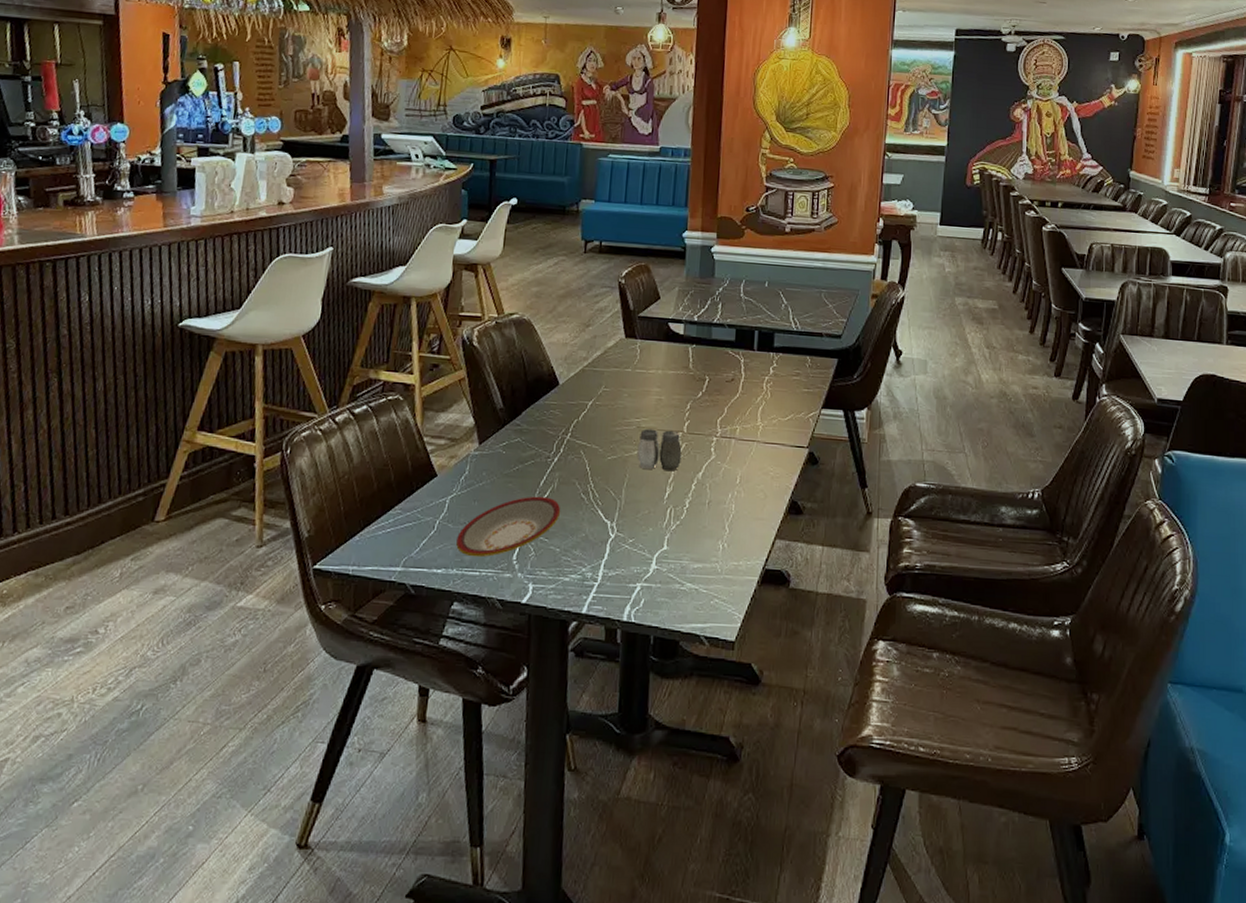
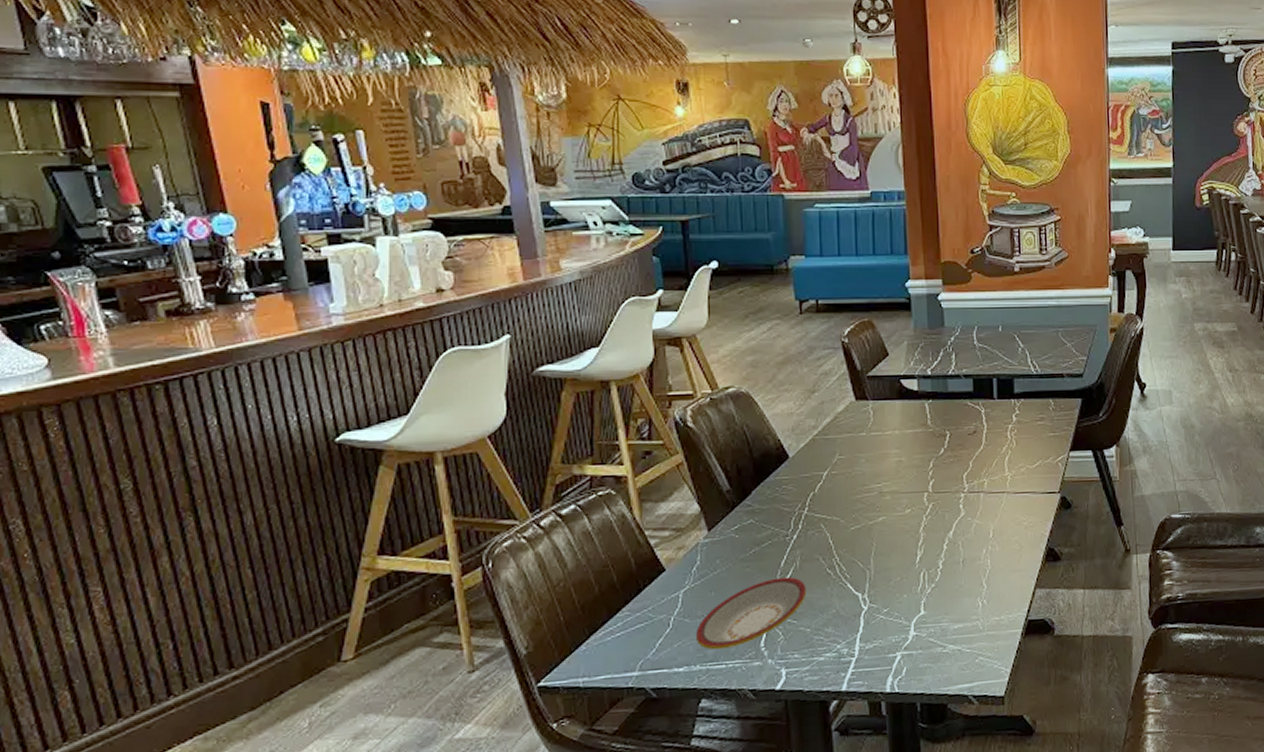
salt and pepper shaker: present [637,428,682,472] -> none [881,491,930,536]

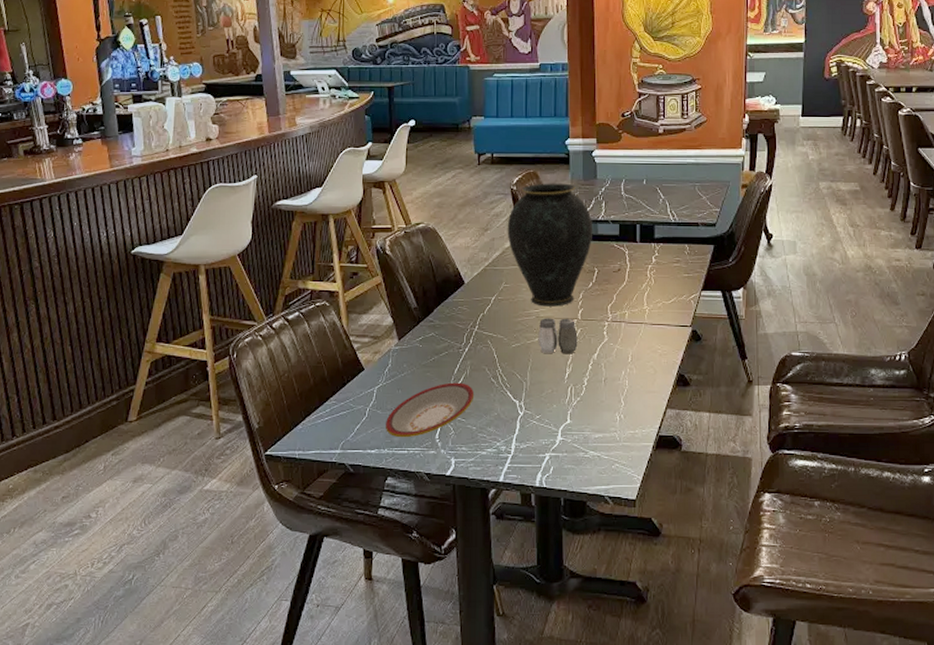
vase: none [839,333,943,480] -> present [507,183,593,307]
salt and pepper shaker: none [881,491,930,536] -> present [538,318,578,354]

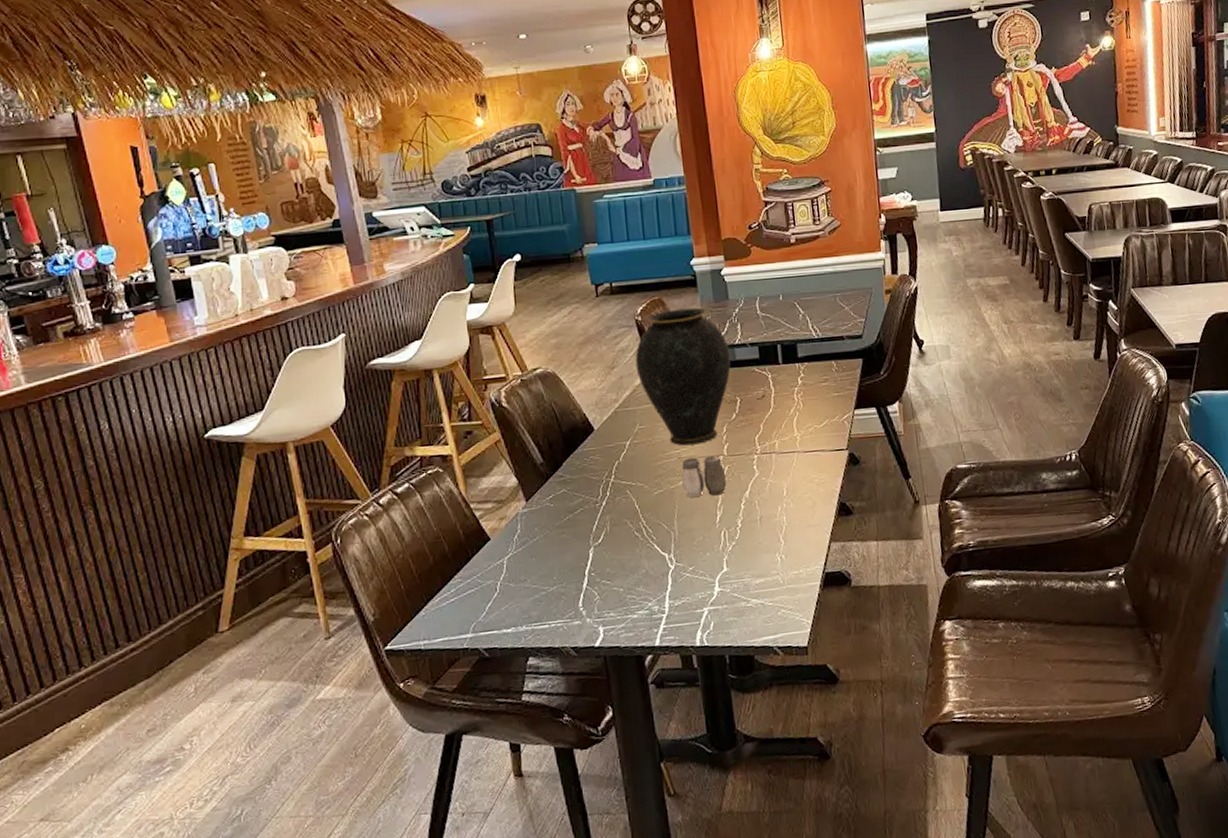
plate: present [386,382,475,438] -> none [521,541,618,611]

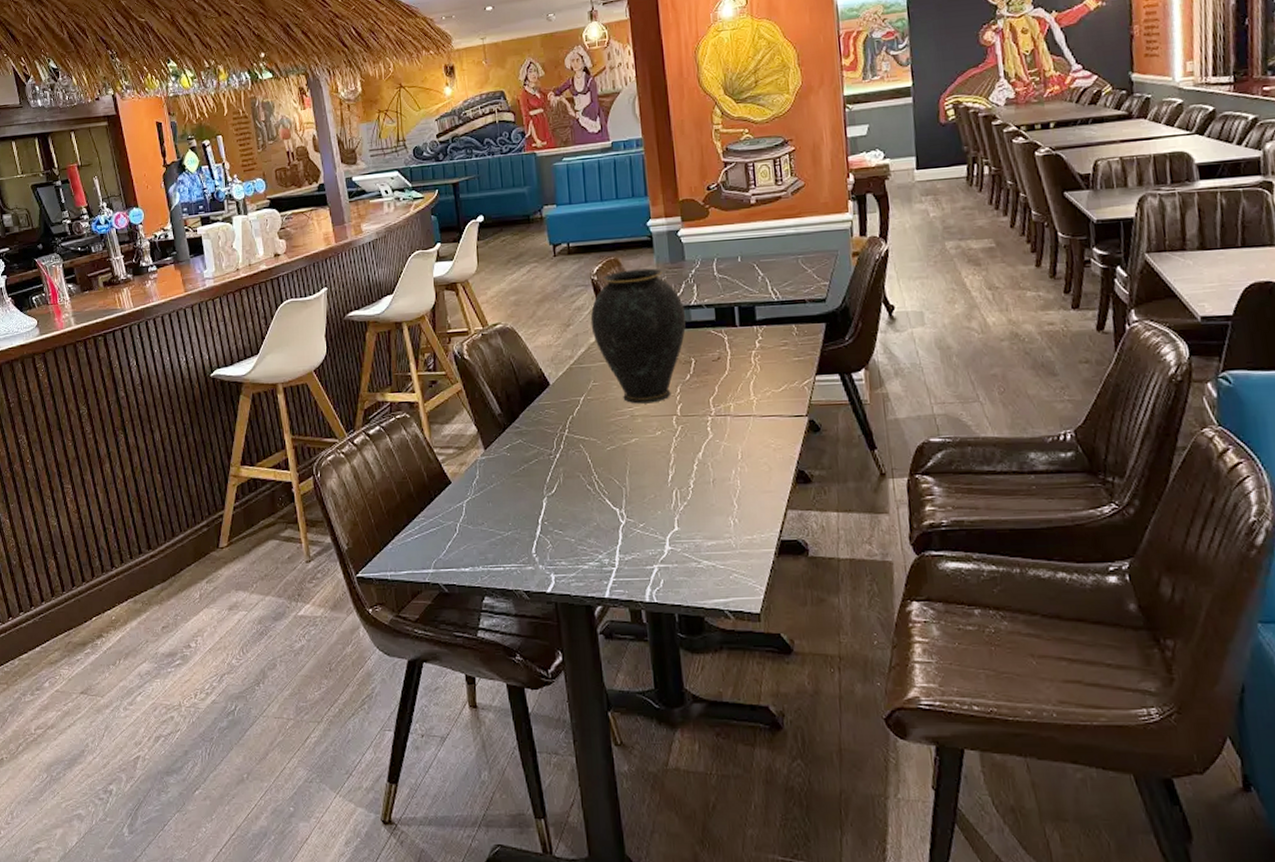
salt and pepper shaker: present [681,455,727,498] -> none [634,415,680,456]

